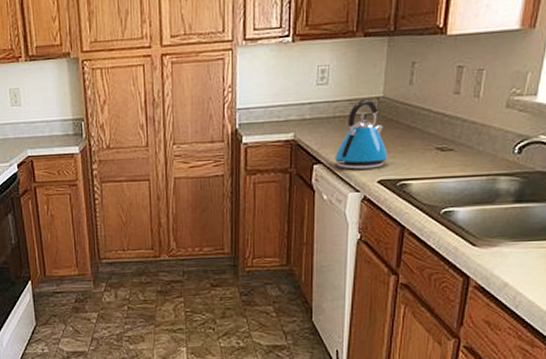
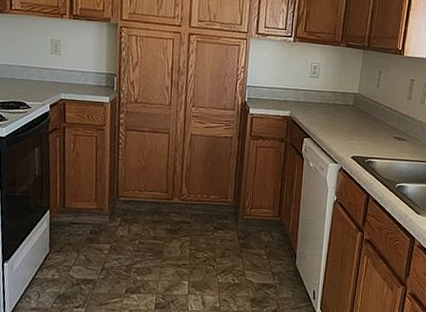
kettle: present [334,98,389,170] -> none [320,93,360,147]

